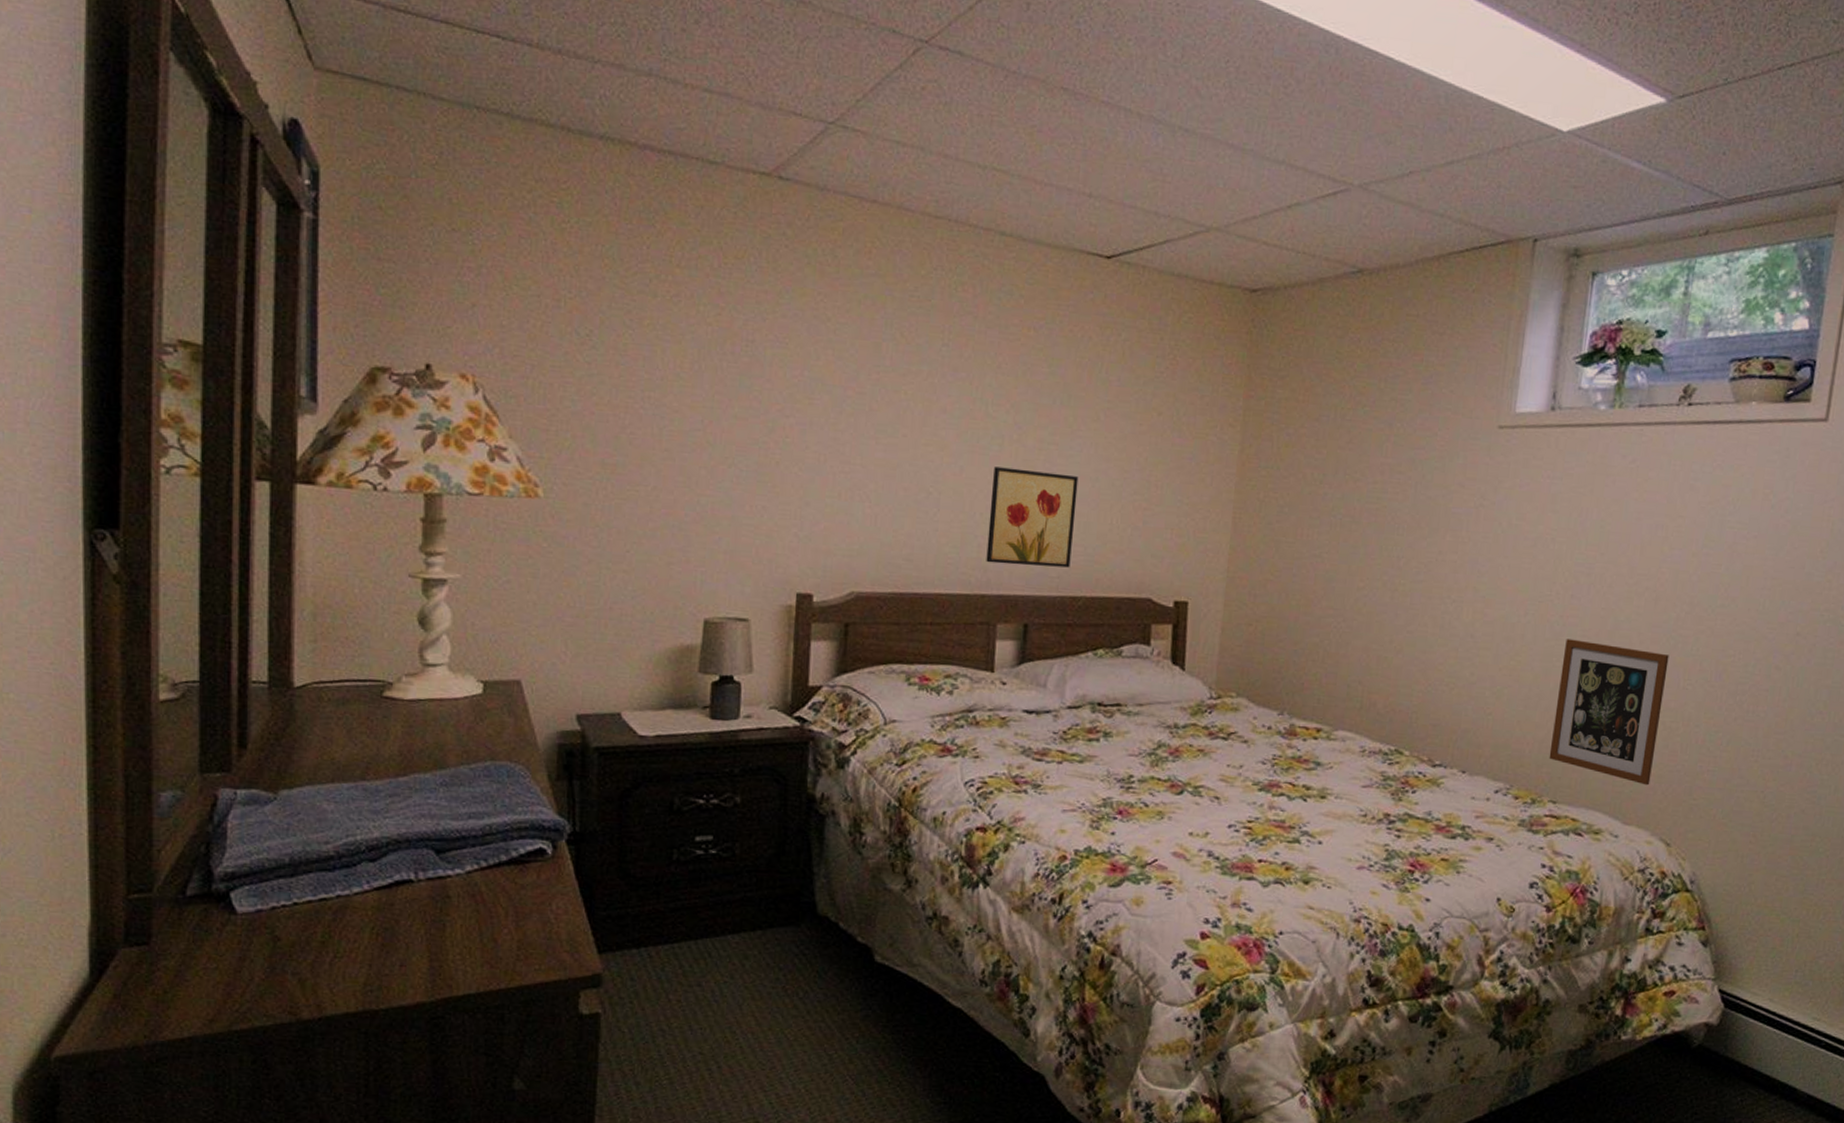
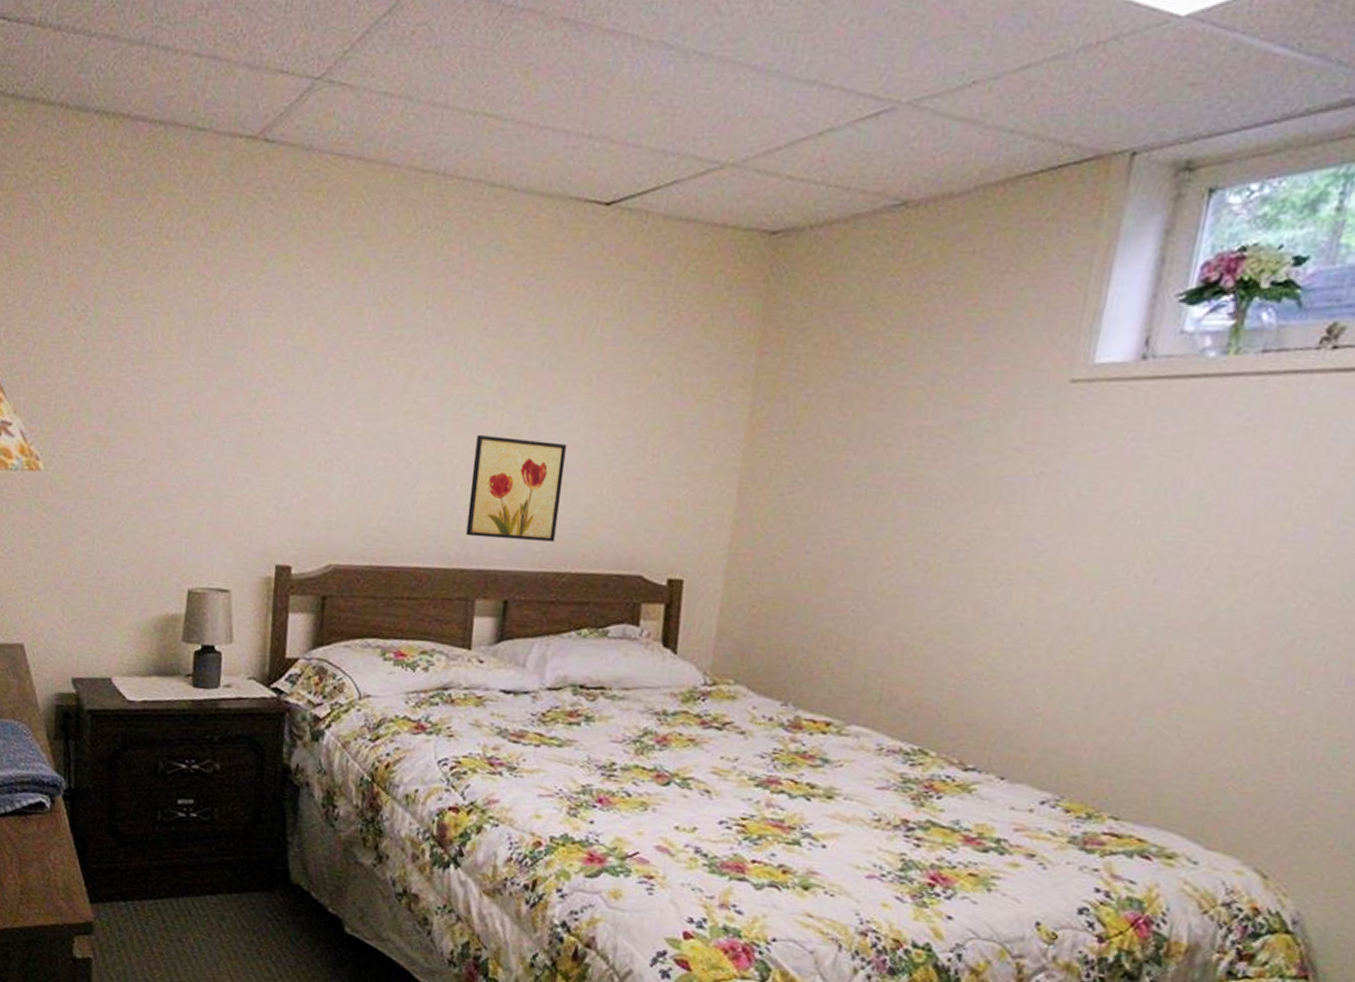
picture frame: present [1549,639,1669,786] -> none [1112,630,1283,806]

